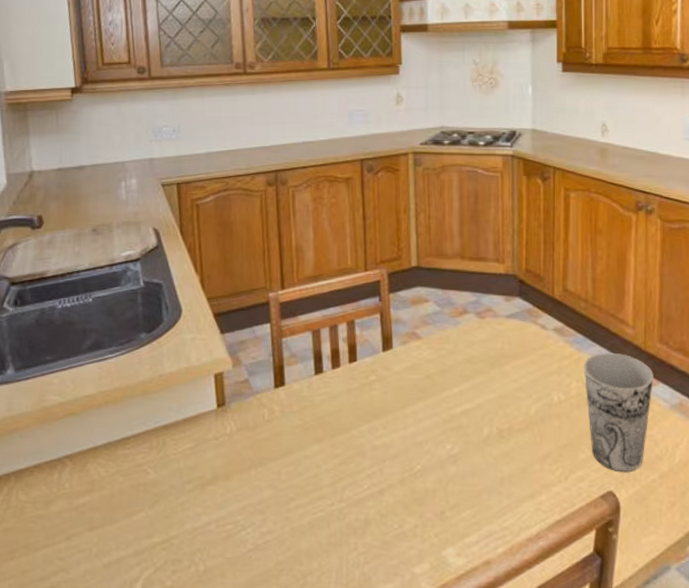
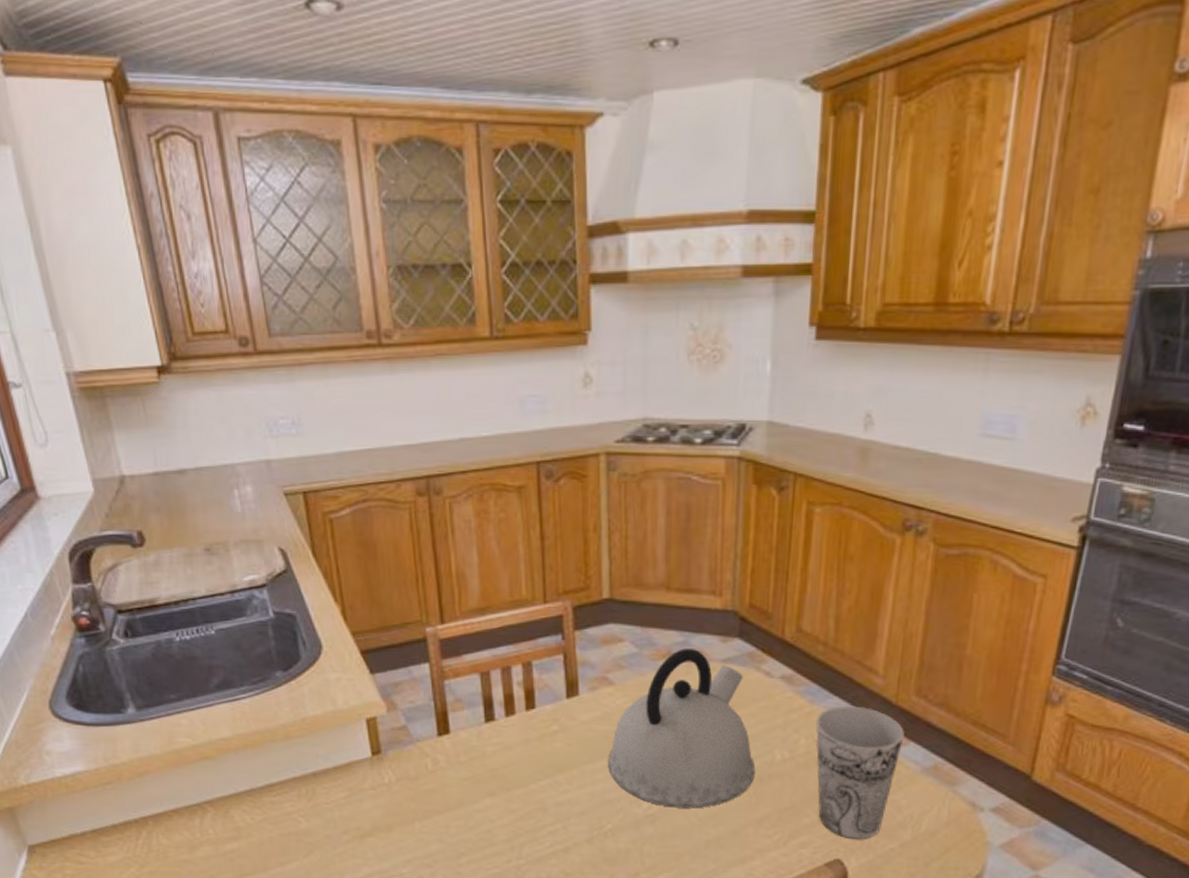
kettle: none [417,307,538,448] -> present [608,648,756,809]

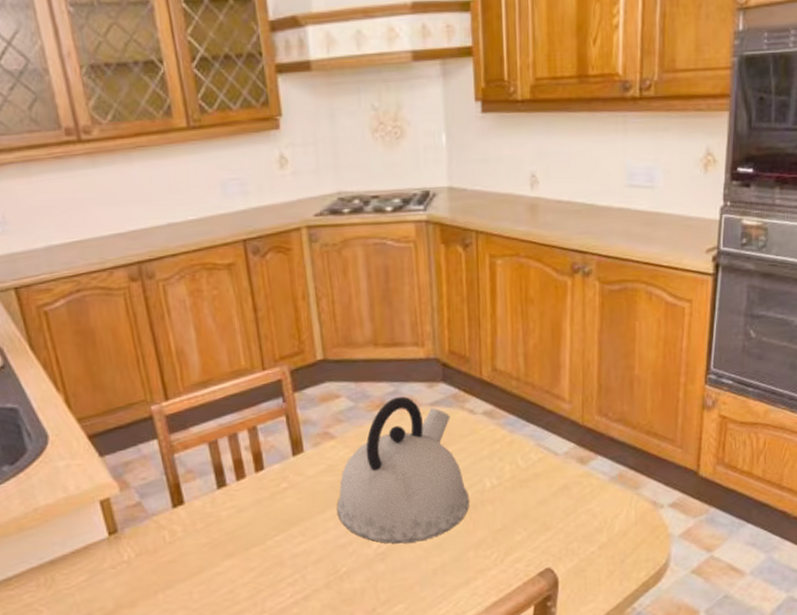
cup: present [815,705,905,840] -> none [518,430,592,549]

